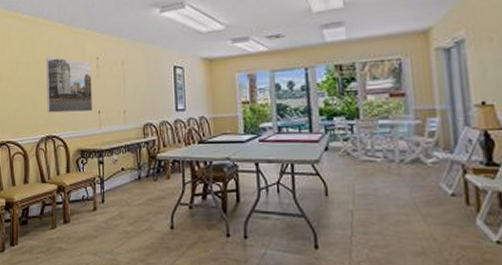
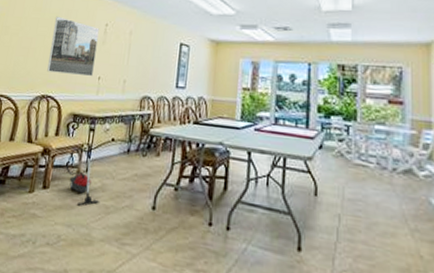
vacuum cleaner: none [82,181,119,235] -> present [66,148,99,206]

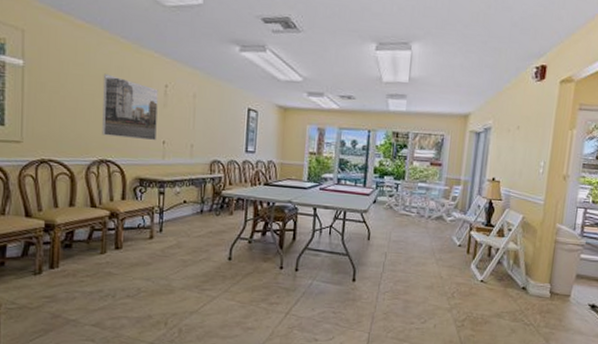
vacuum cleaner: present [66,148,99,206] -> none [137,210,176,262]

